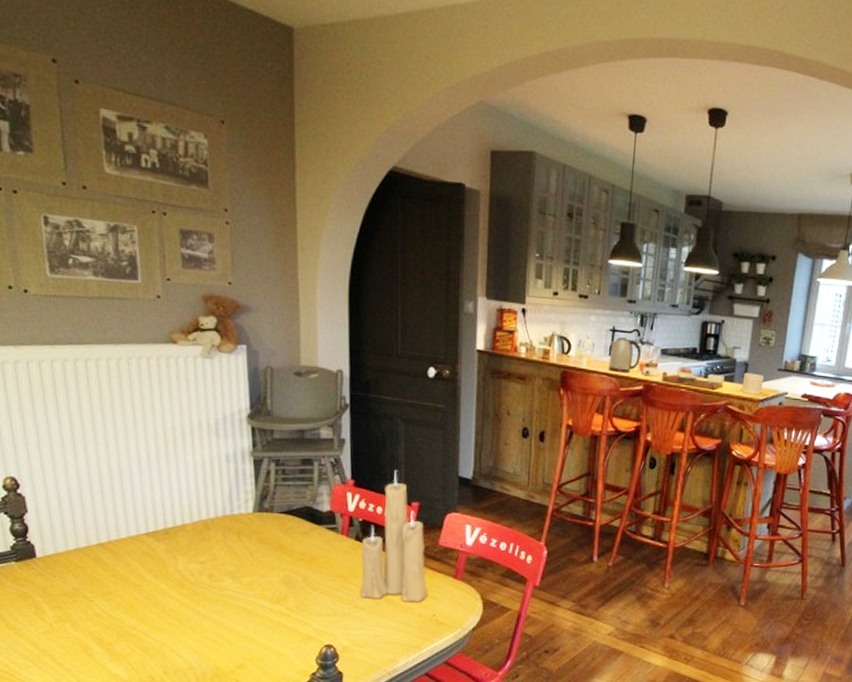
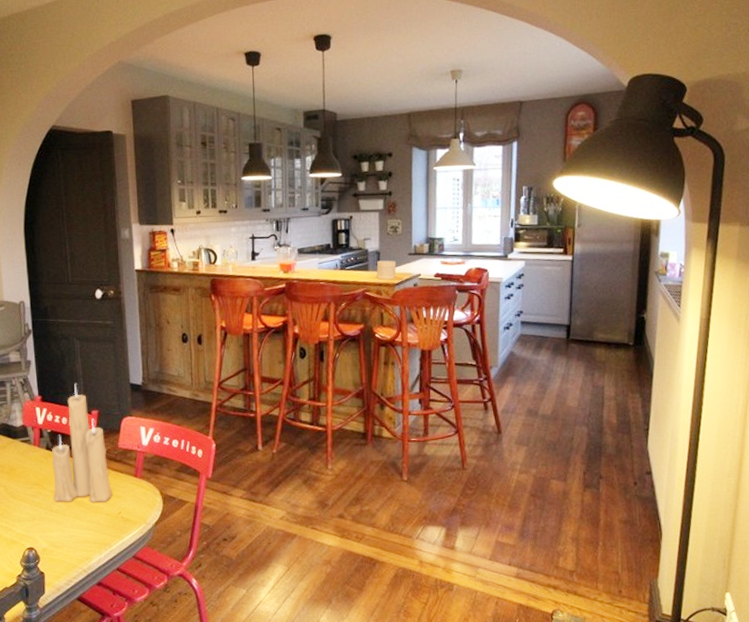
kettle: present [608,337,641,373] -> none [252,243,280,275]
cutting board: present [642,361,724,390] -> none [282,261,359,280]

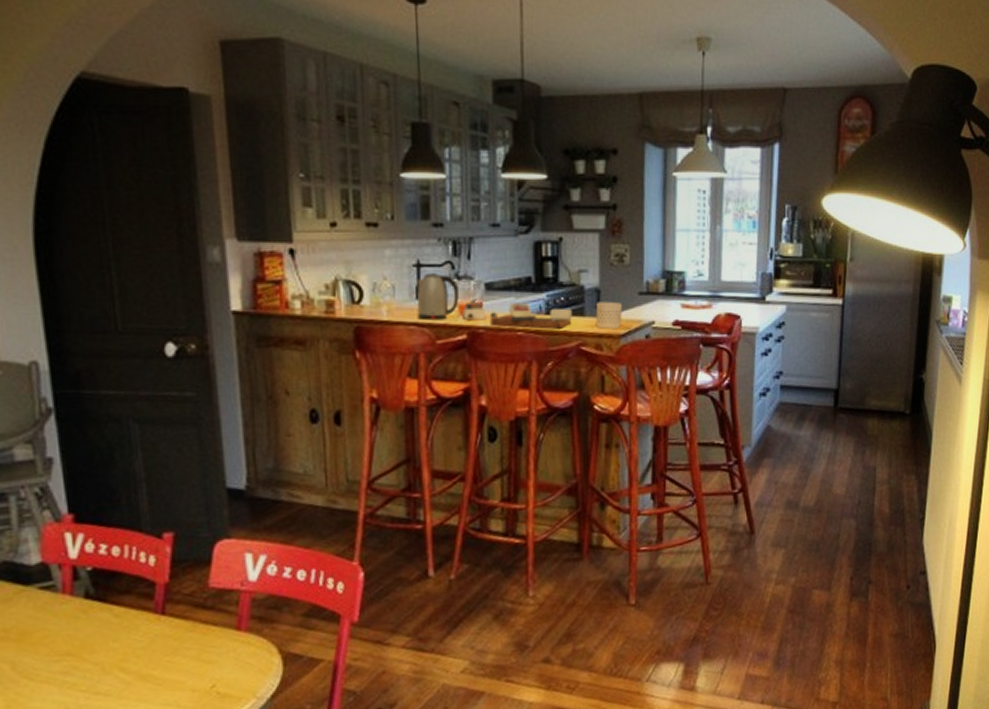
candle: present [52,383,113,503] -> none [95,490,201,679]
kettle: none [252,243,280,275] -> present [416,273,459,321]
cutting board: none [282,261,359,280] -> present [462,301,572,329]

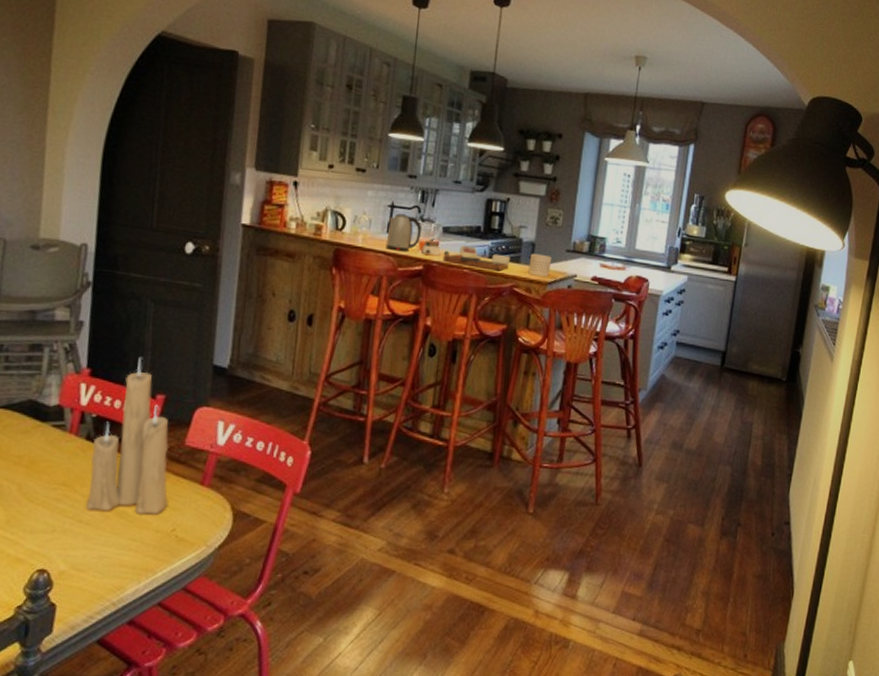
candle: none [95,490,201,679] -> present [85,356,169,515]

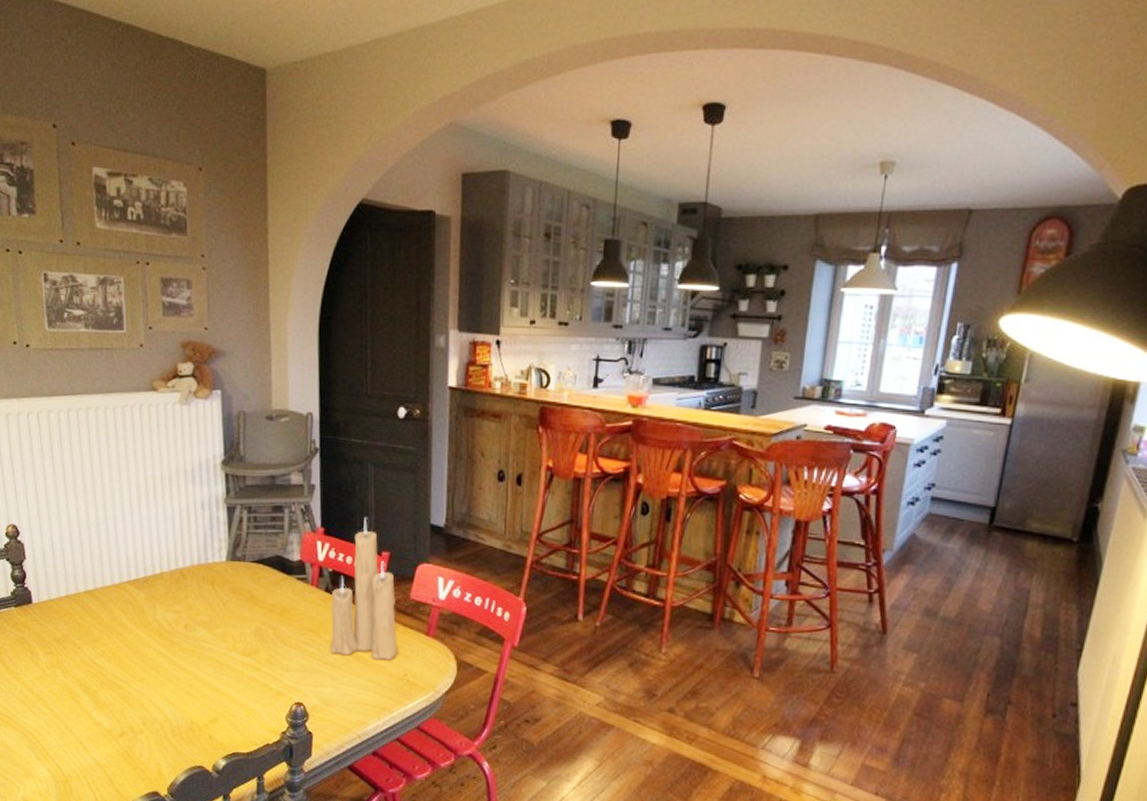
kettle: present [385,213,422,252] -> none [592,367,629,407]
cutting board: present [422,239,510,272] -> none [630,393,728,424]
mug: present [528,253,551,278] -> none [749,402,776,429]

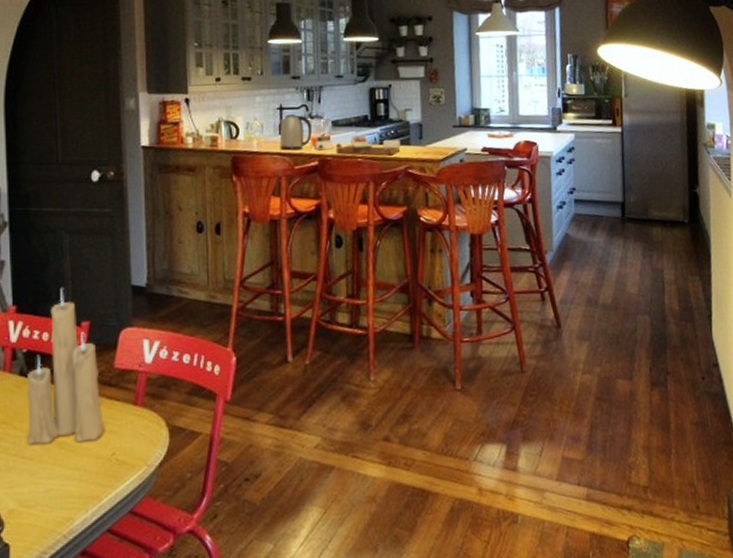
kettle: none [592,367,629,407] -> present [279,114,312,151]
cutting board: none [630,393,728,424] -> present [315,135,401,156]

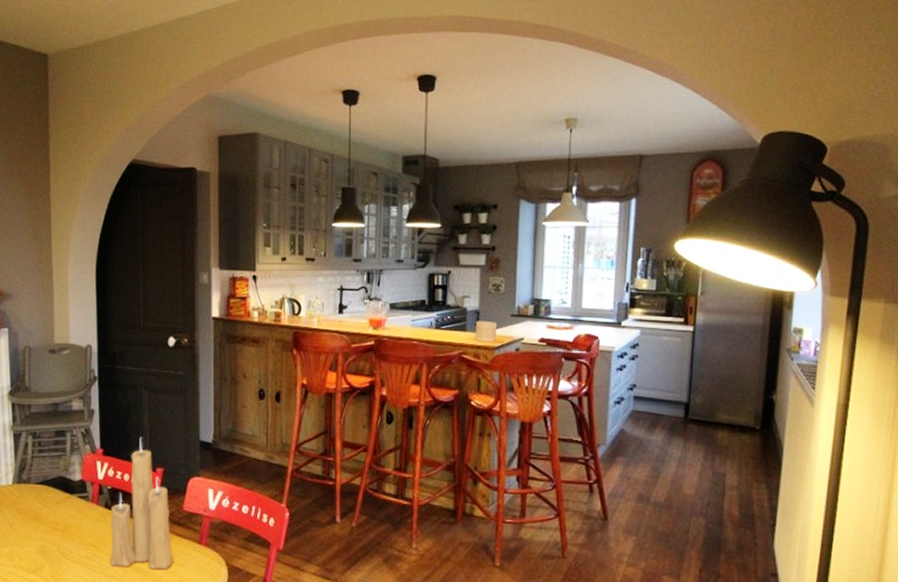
kettle: present [279,114,312,151] -> none [338,295,370,330]
cutting board: present [315,135,401,156] -> none [372,316,456,340]
mug: none [419,133,441,156] -> present [475,321,497,343]

